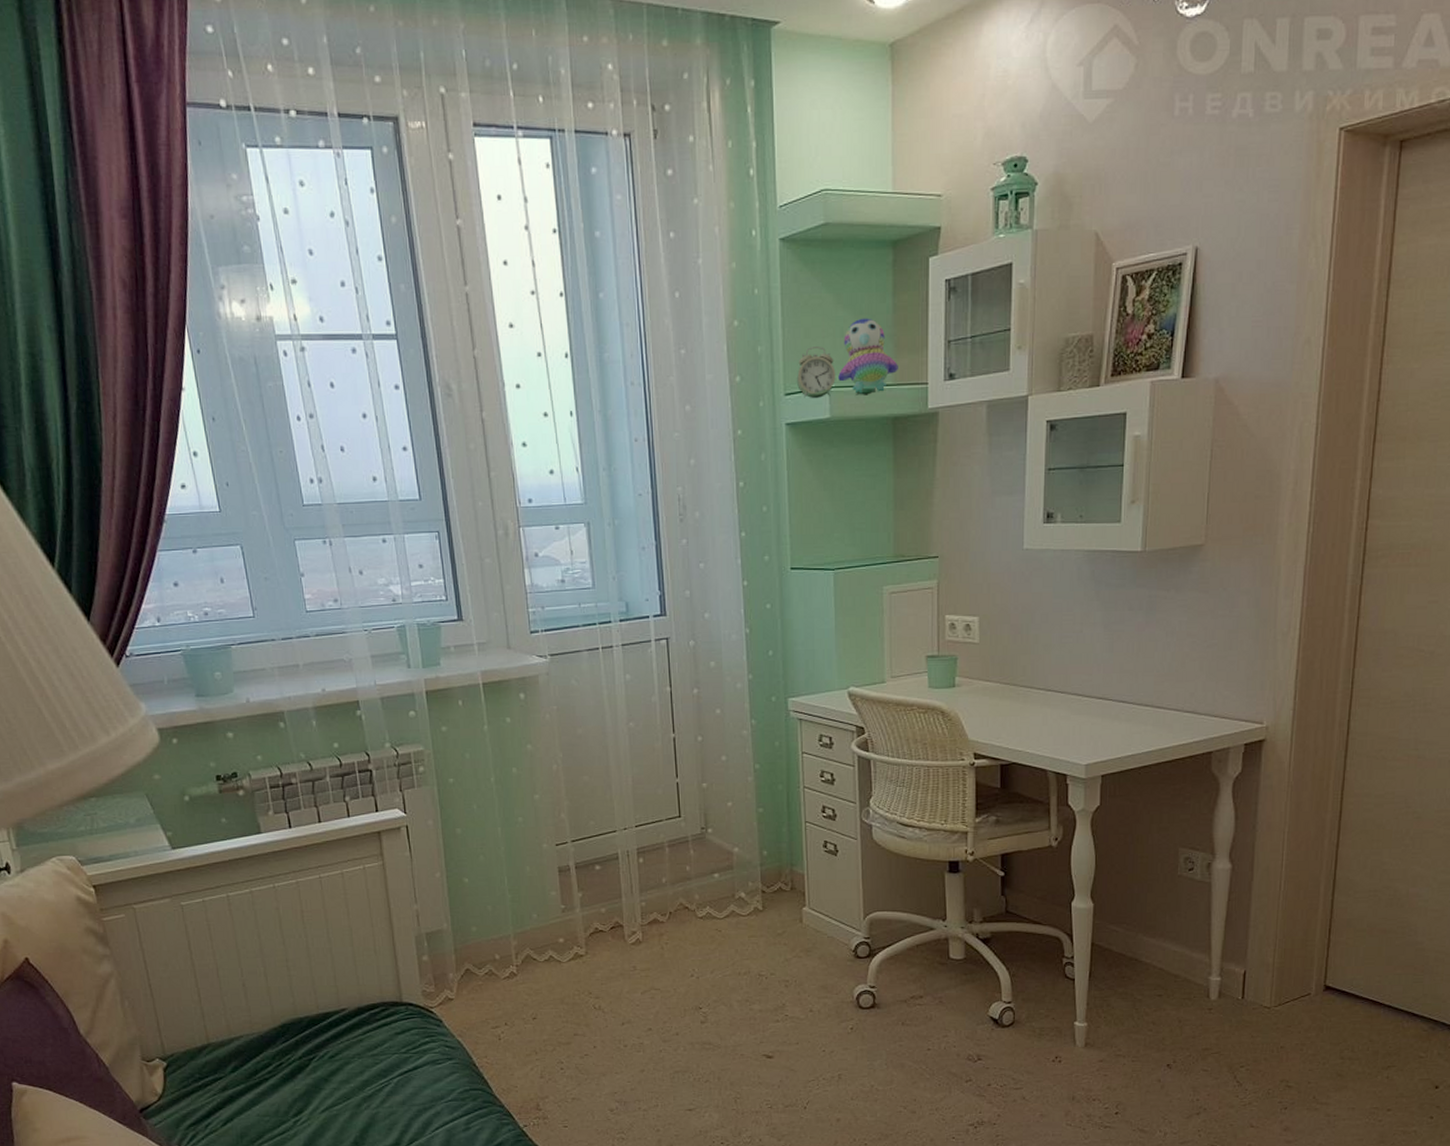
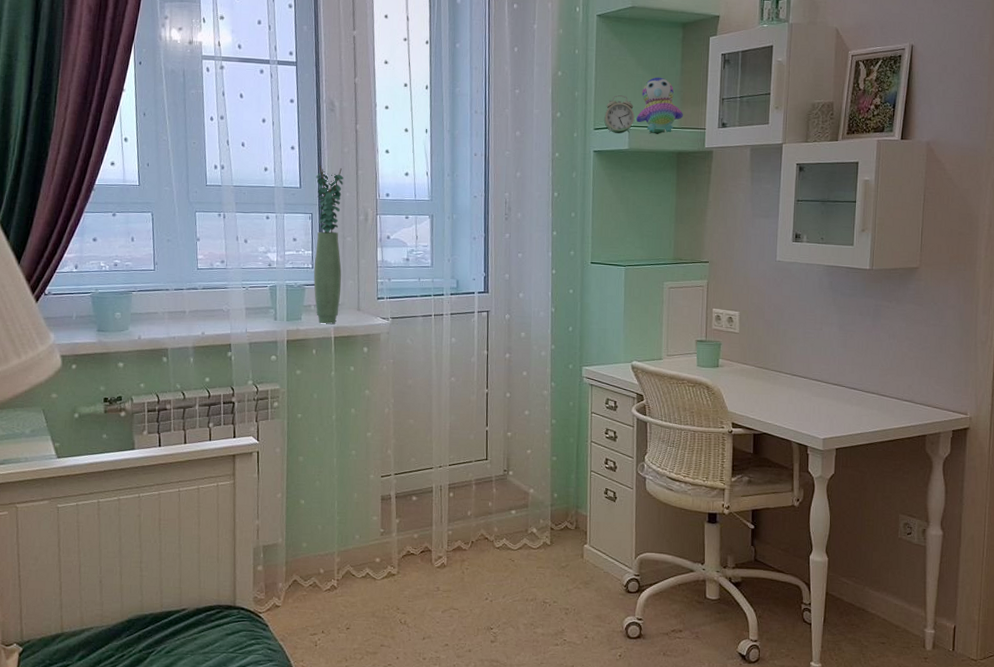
vase: none [438,468,485,669] -> present [313,165,344,324]

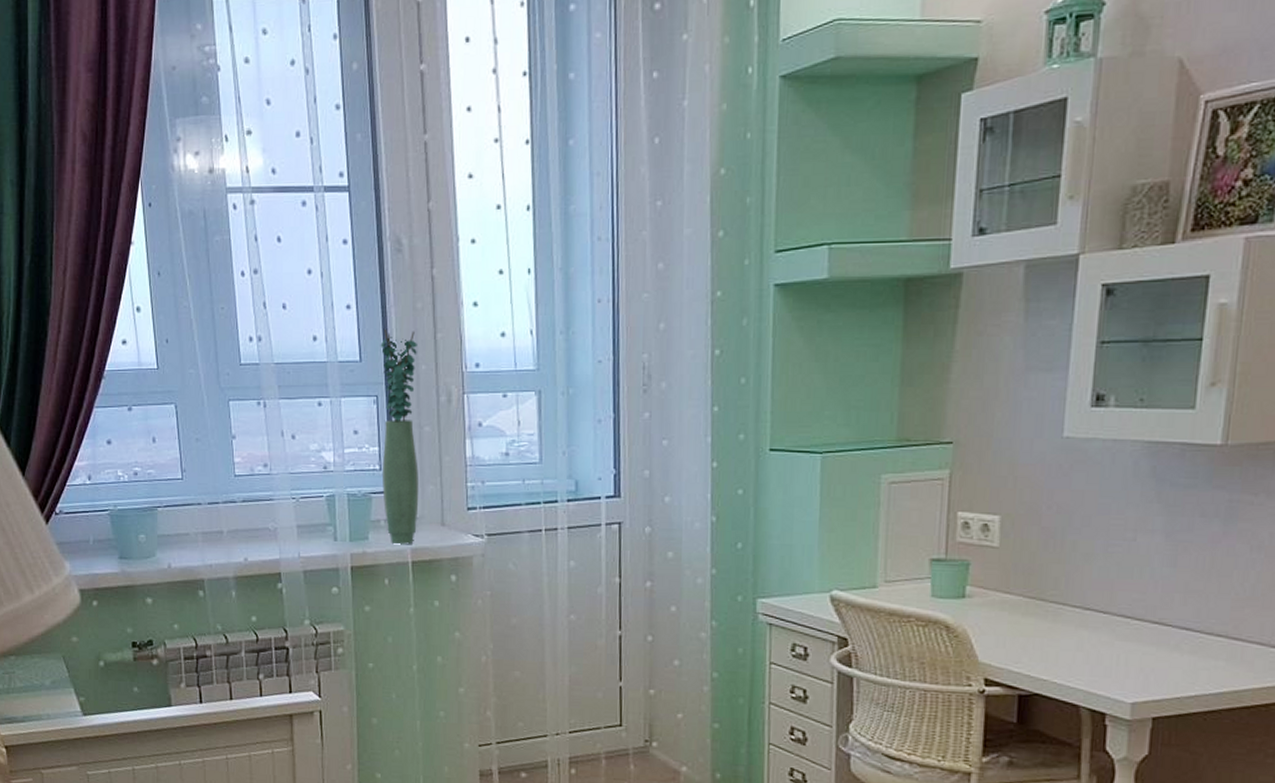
alarm clock: present [604,95,635,134] -> none [791,197,838,257]
decorative figurine: present [636,77,683,134] -> none [841,164,916,253]

